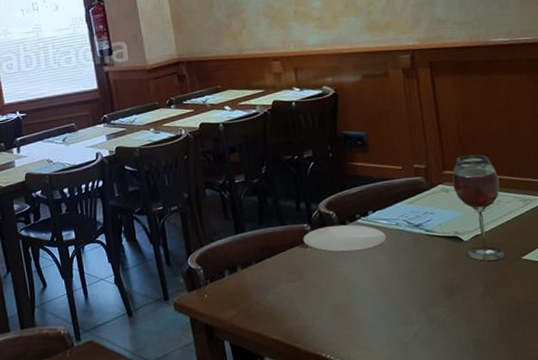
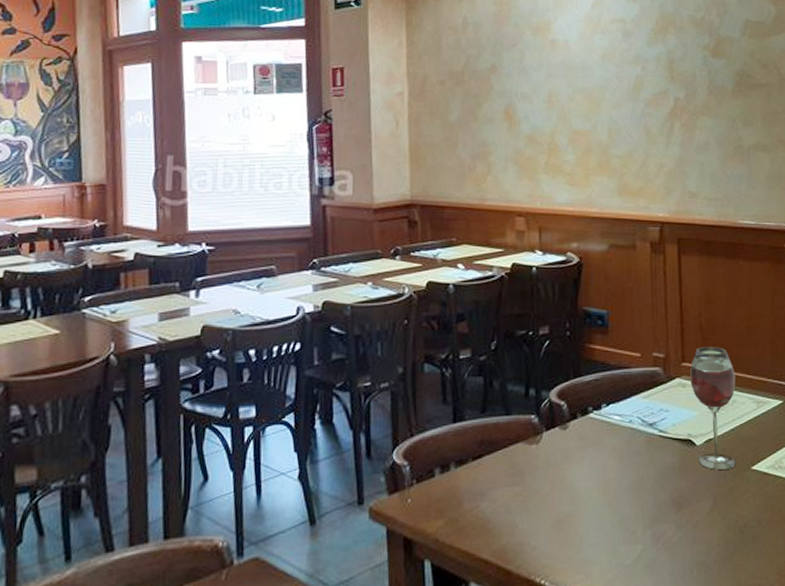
plate: present [303,224,387,253] -> none [529,418,618,453]

